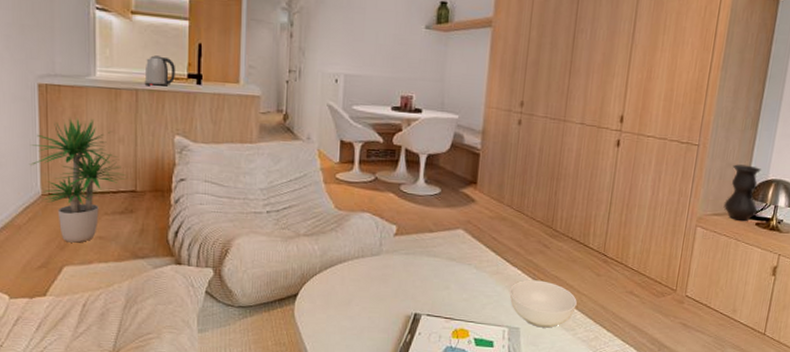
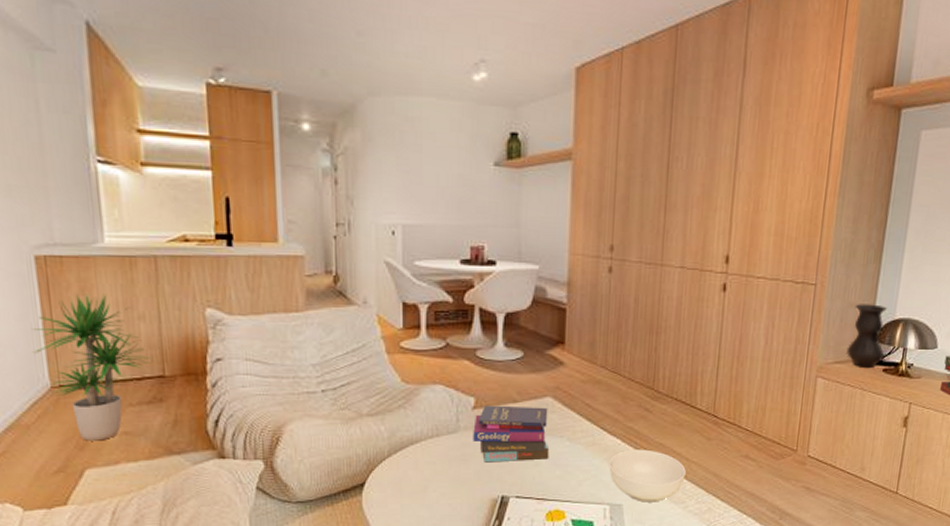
kettle: present [144,55,175,88] -> none [163,214,200,252]
books: none [393,233,459,284] -> present [473,405,550,463]

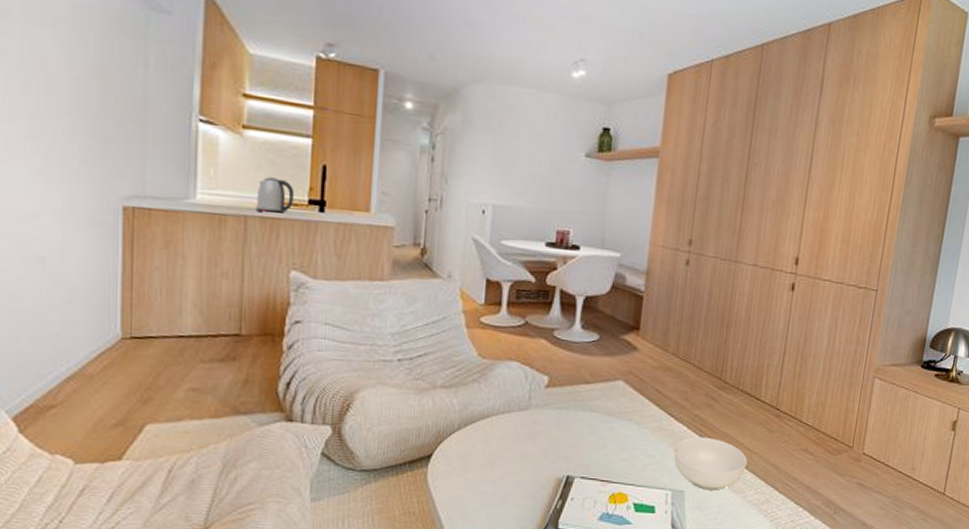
potted plant: present [32,293,152,441] -> none [107,247,230,396]
kettle: none [163,214,200,252] -> present [255,177,294,215]
books: present [473,405,550,463] -> none [543,384,619,442]
vase: present [847,304,887,369] -> none [903,311,941,373]

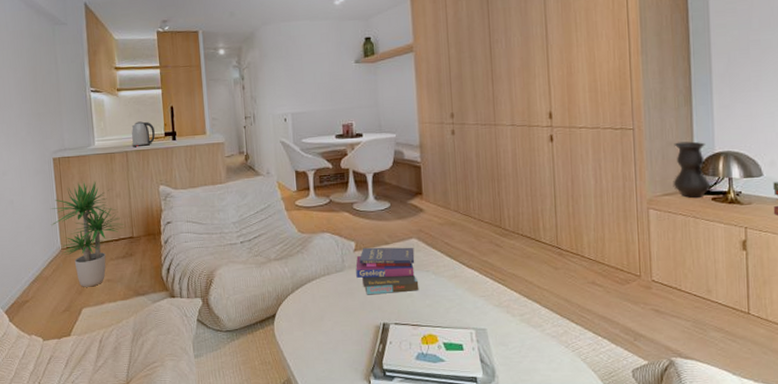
potted plant: none [107,247,230,396] -> present [50,180,125,287]
books: none [543,384,619,442] -> present [355,247,419,295]
bowl: present [673,436,747,491] -> none [470,279,539,327]
vase: none [903,311,941,373] -> present [674,141,710,199]

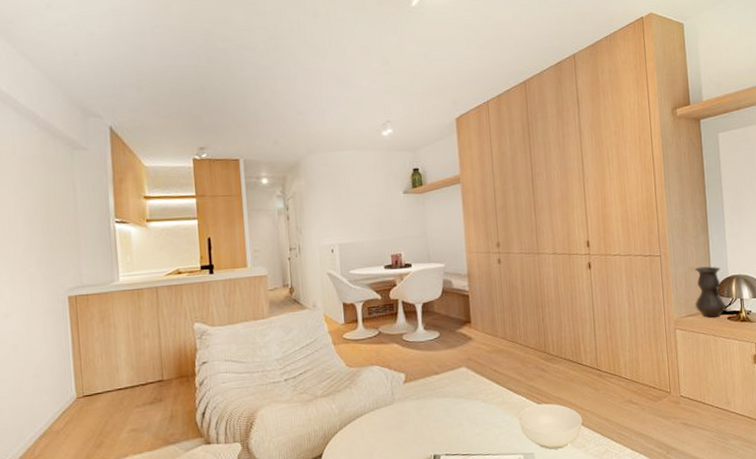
potted plant: present [50,180,125,287] -> none [63,319,154,440]
kettle: present [131,121,155,148] -> none [162,254,190,283]
books: present [355,247,419,295] -> none [405,376,469,427]
bowl: none [470,279,539,327] -> present [518,403,582,450]

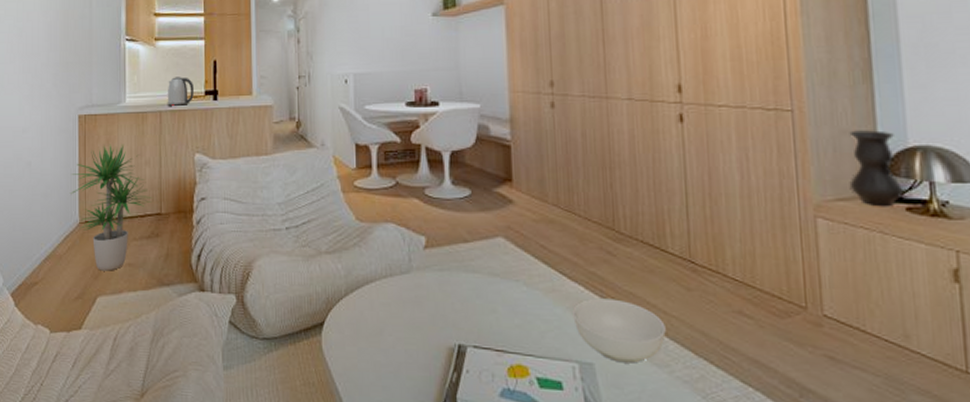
potted plant: none [63,319,154,440] -> present [69,143,153,271]
kettle: none [162,254,190,283] -> present [167,77,194,107]

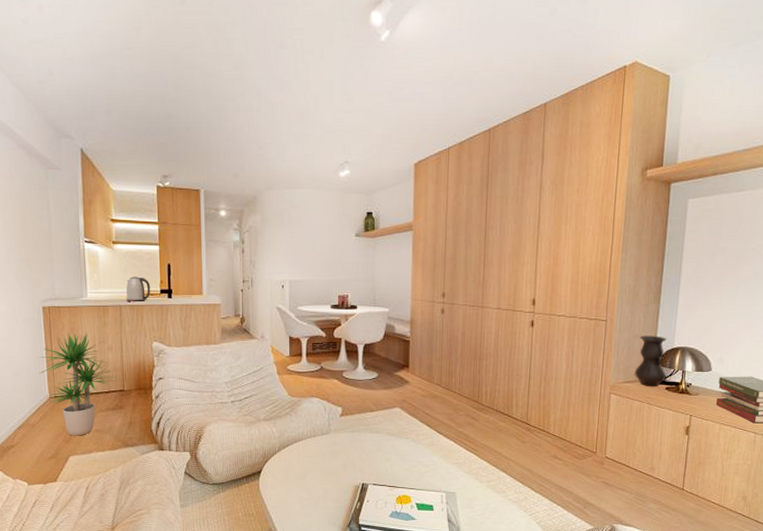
bowl: present [573,298,666,364] -> none [444,449,506,492]

